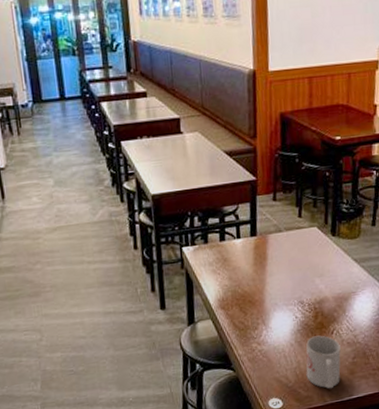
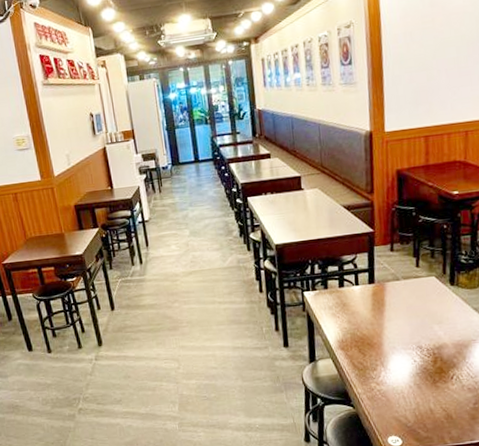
mug: present [306,335,341,389] -> none [425,379,461,432]

